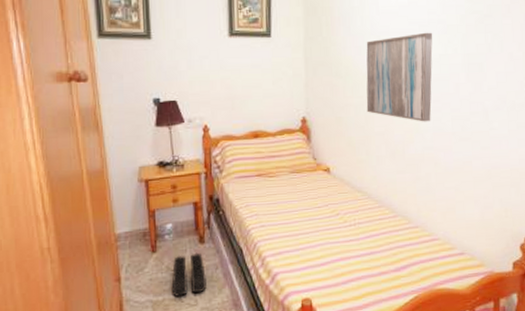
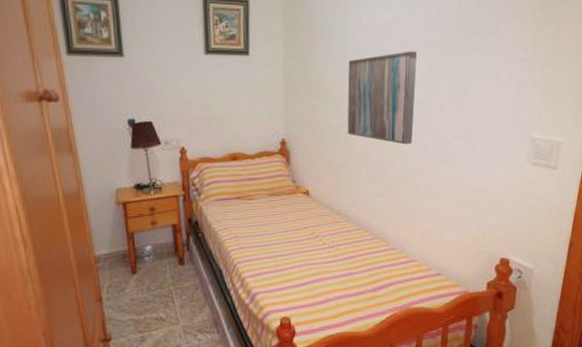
boots: present [171,252,208,297] -> none [152,273,188,316]

